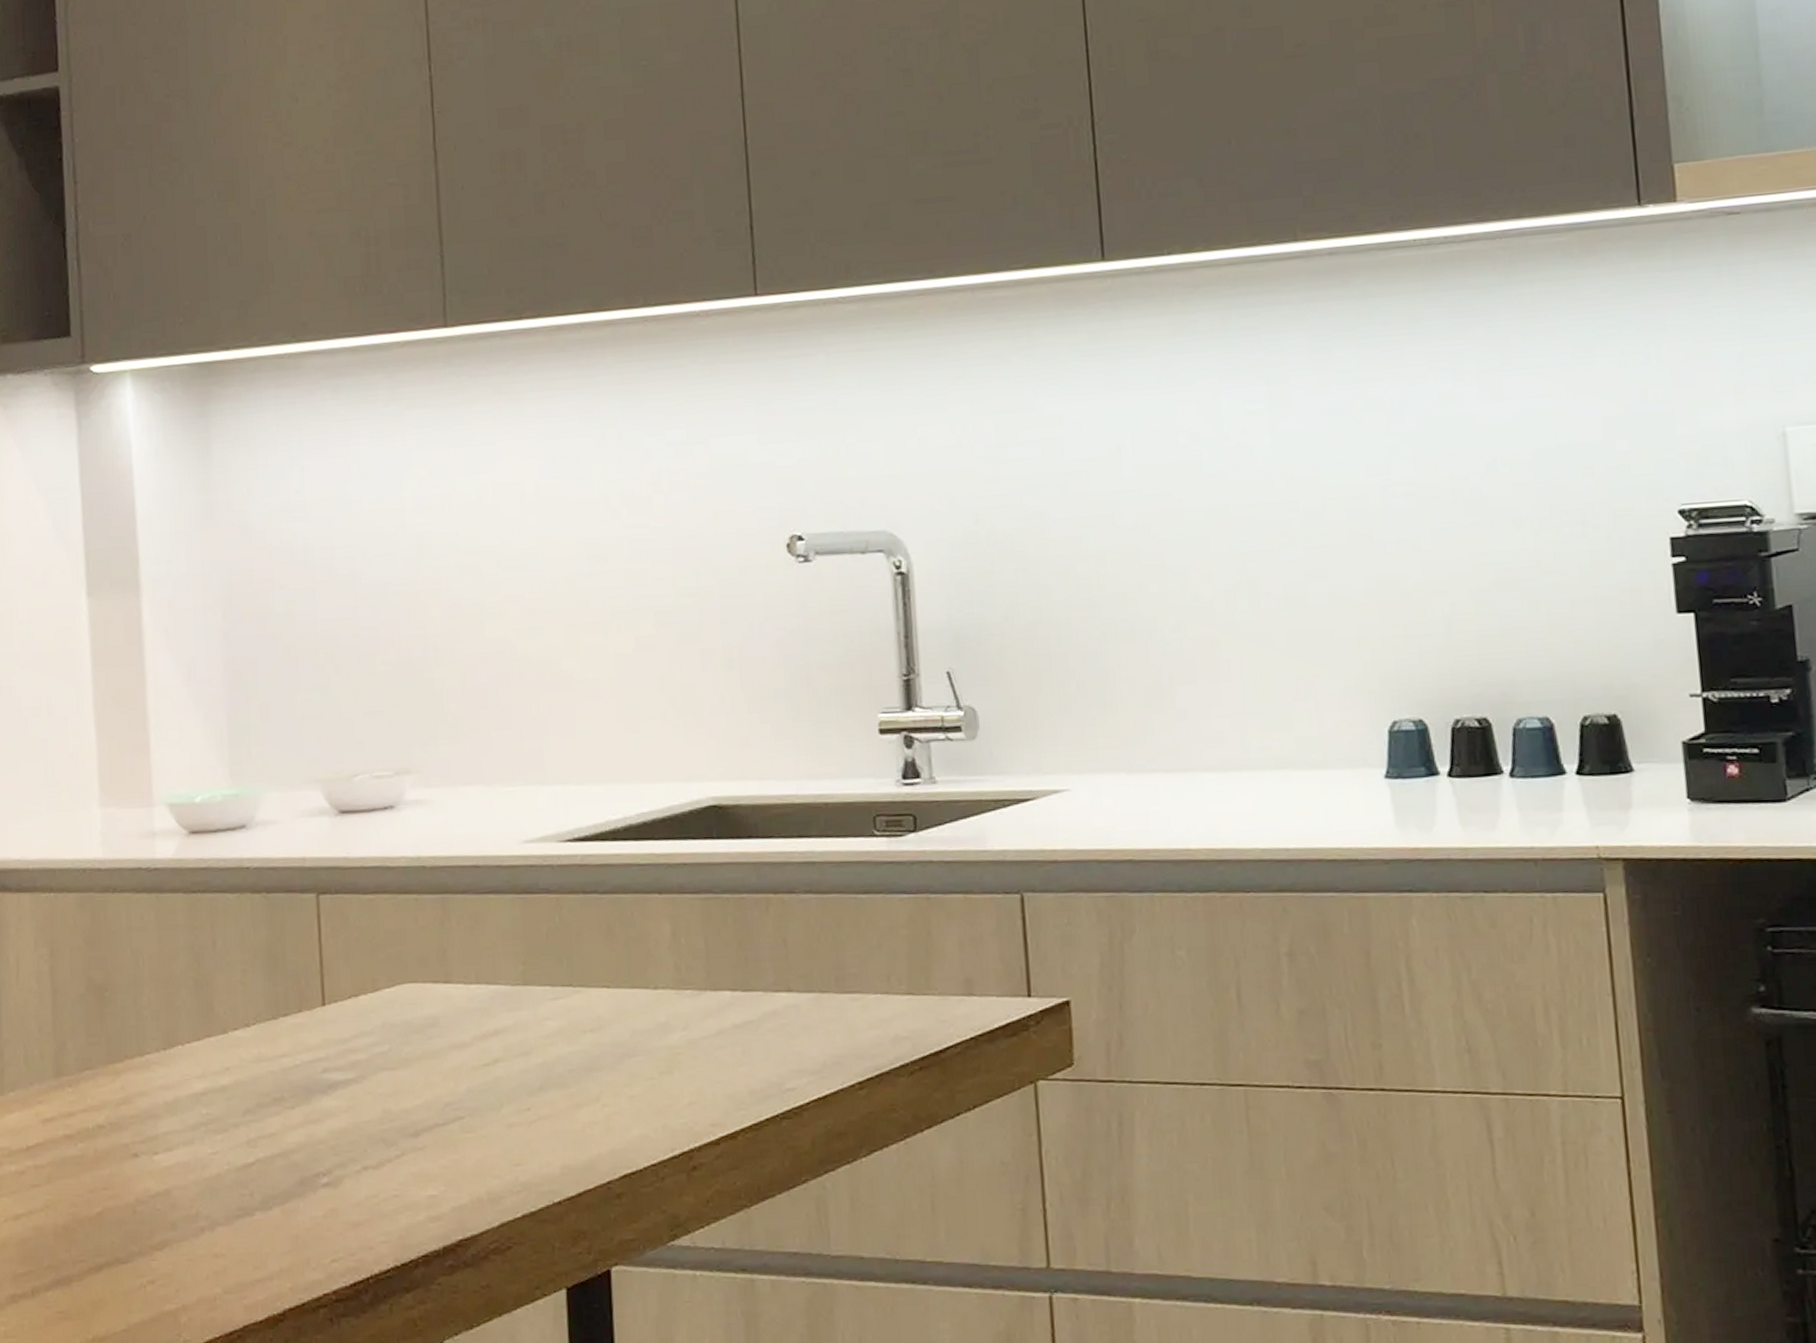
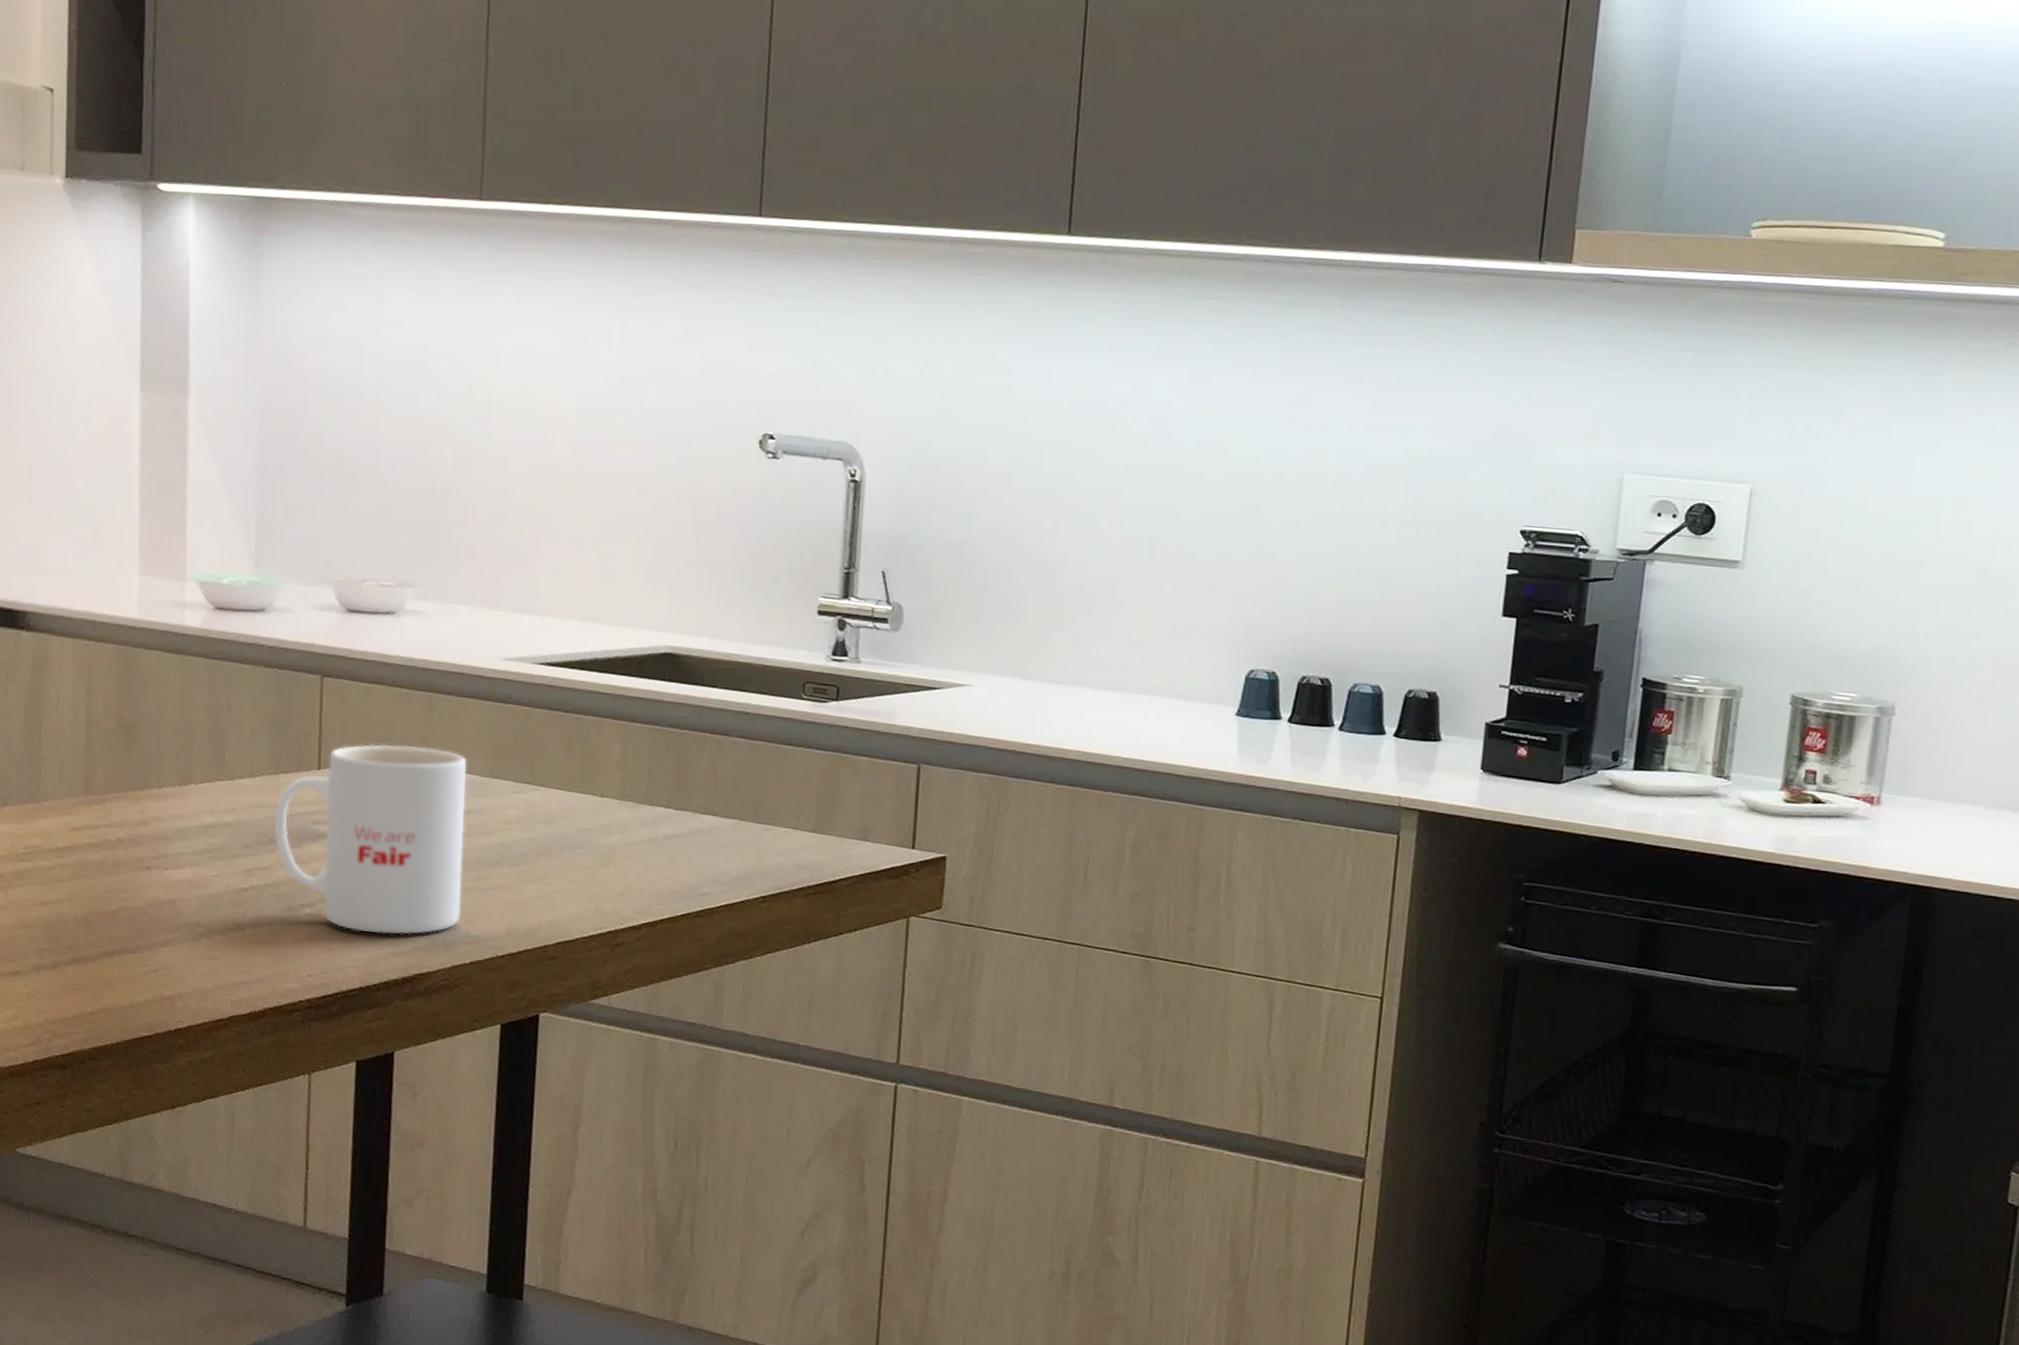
mug: none [277,960,505,1197] -> present [274,744,467,935]

